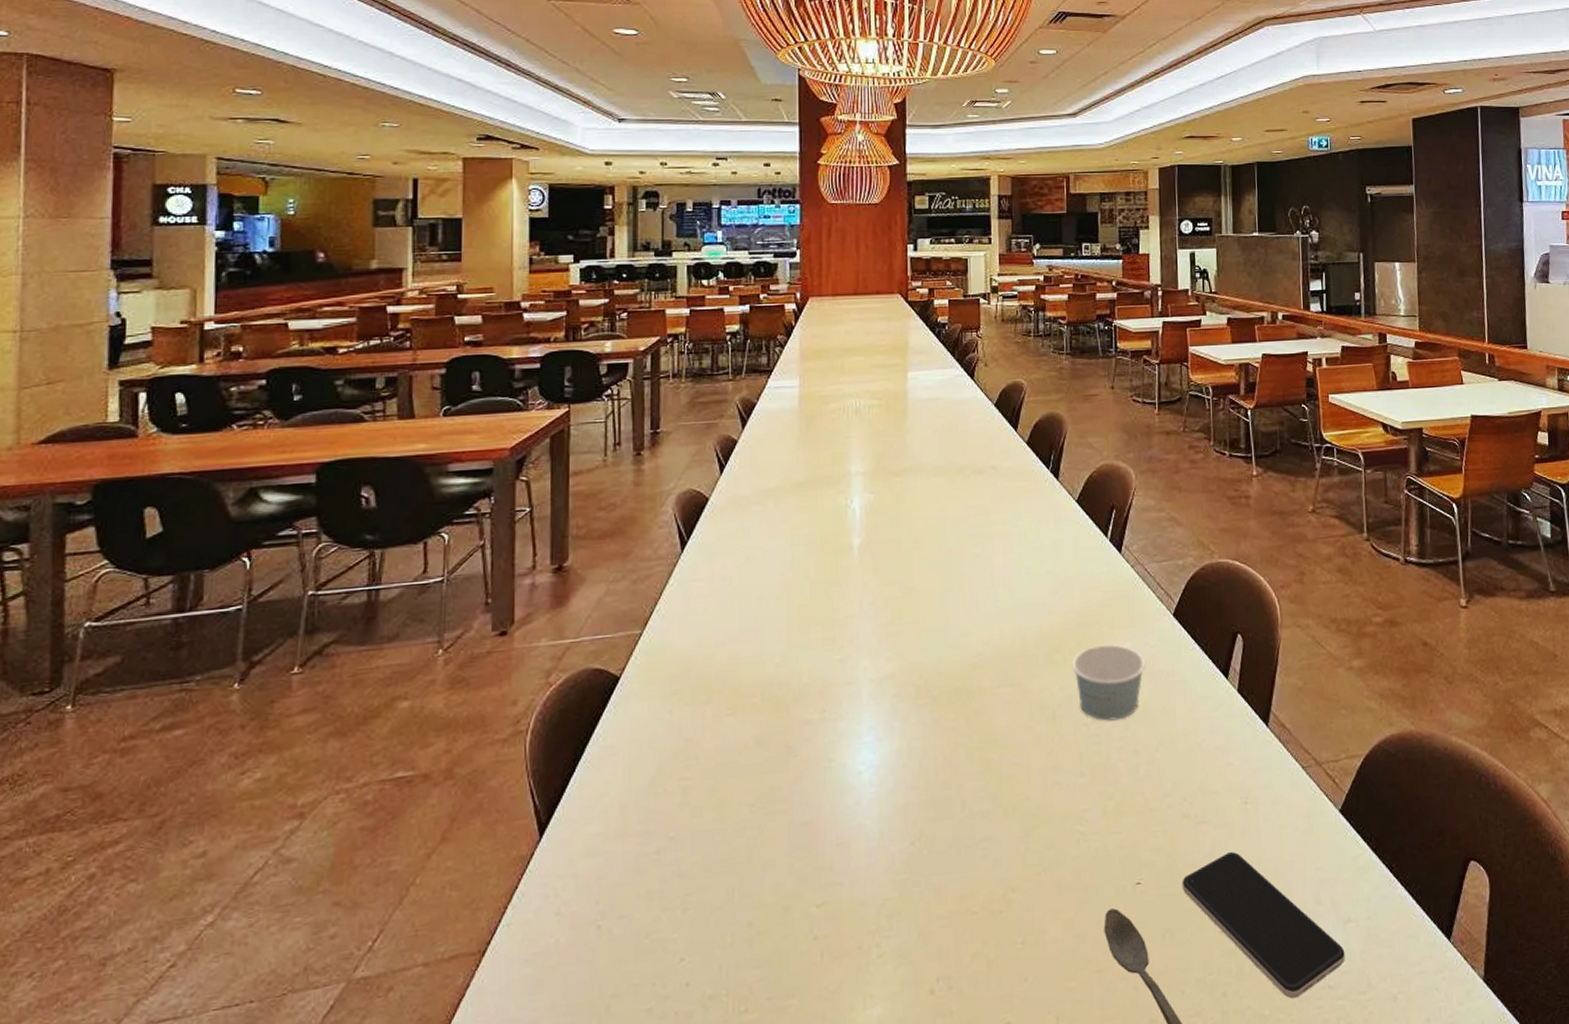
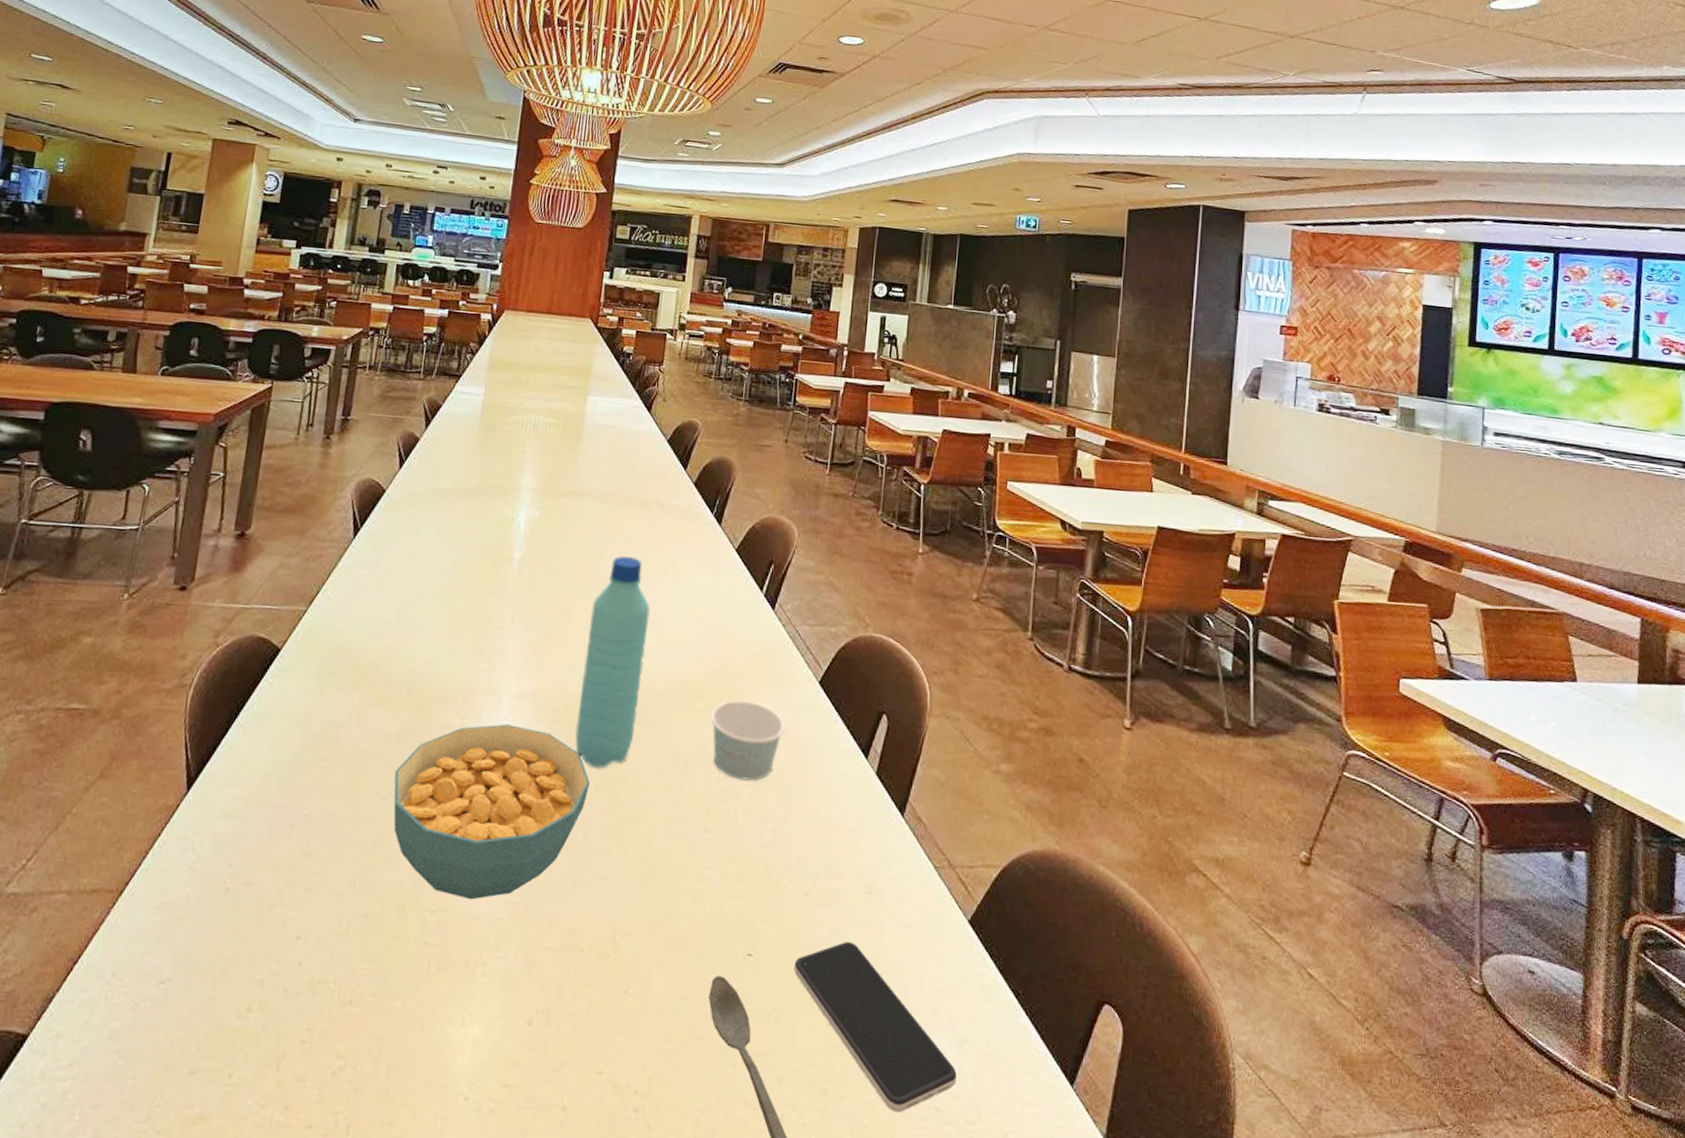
cereal bowl: none [759,709,961,887] -> present [393,724,590,900]
water bottle: none [939,525,999,736] -> present [575,556,650,768]

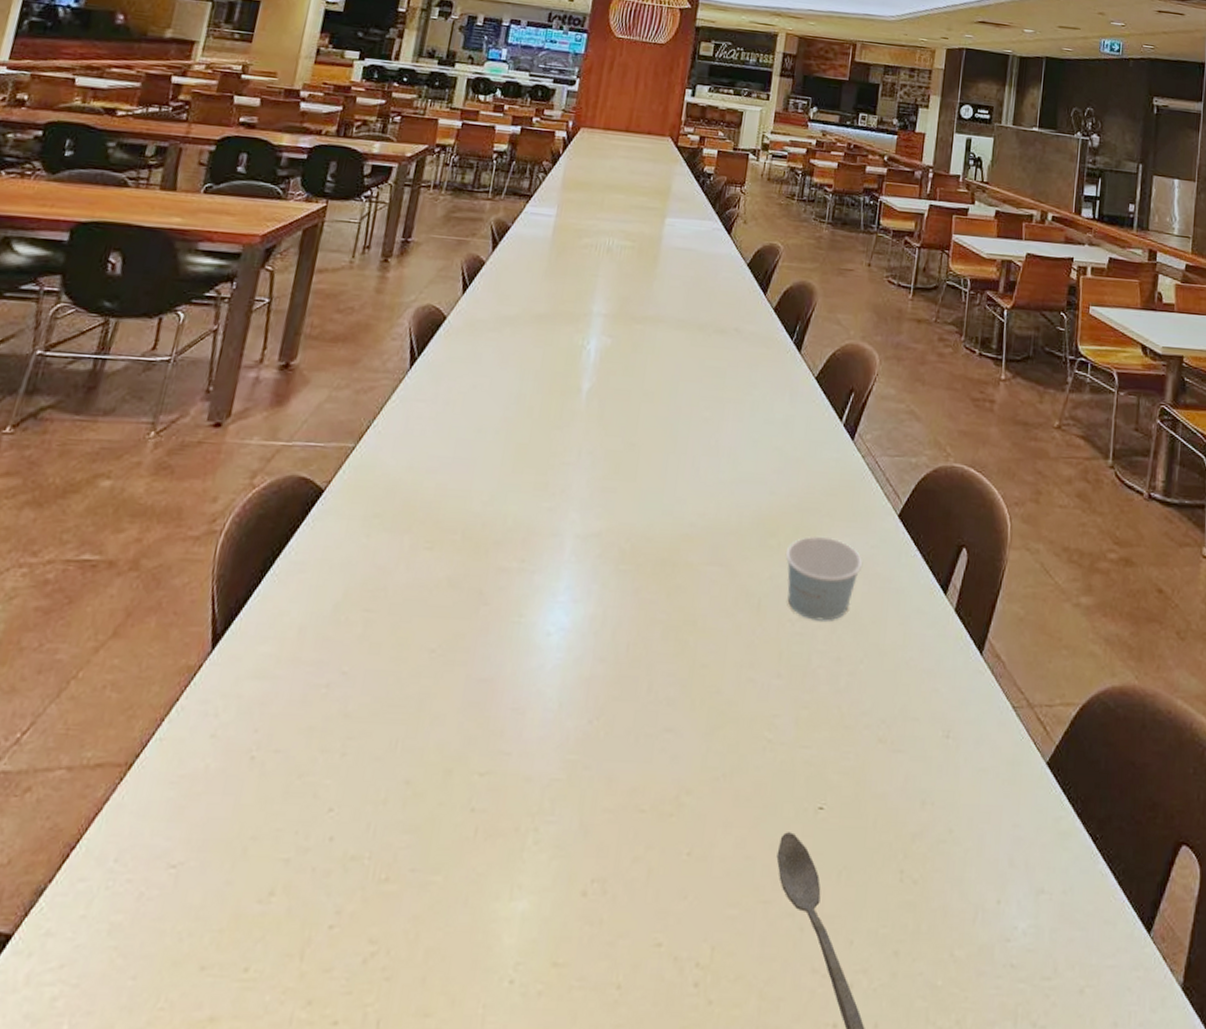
cereal bowl: present [393,724,590,900] -> none [442,567,657,760]
water bottle: present [575,556,650,768] -> none [642,386,725,612]
smartphone: present [794,942,957,1113] -> none [867,790,1033,972]

